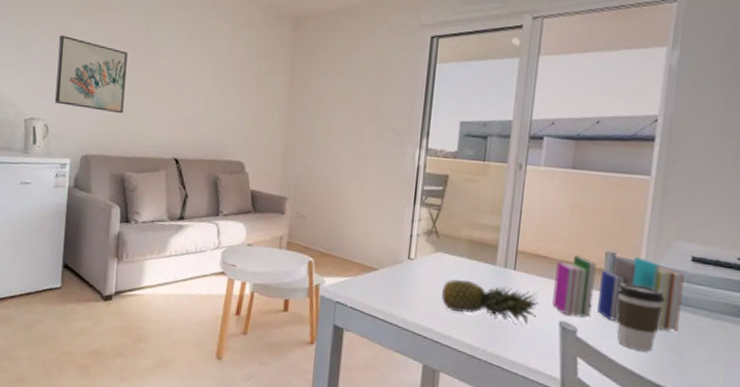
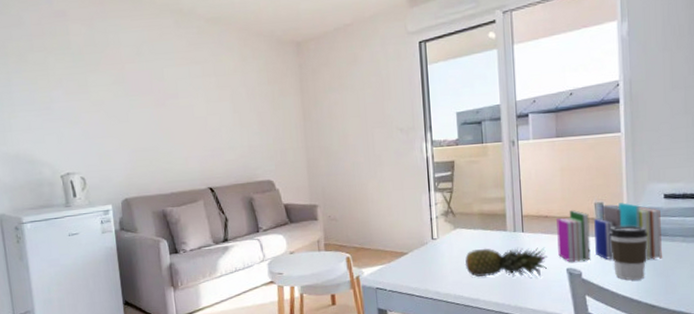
wall art: present [55,35,128,114] -> none [80,92,154,157]

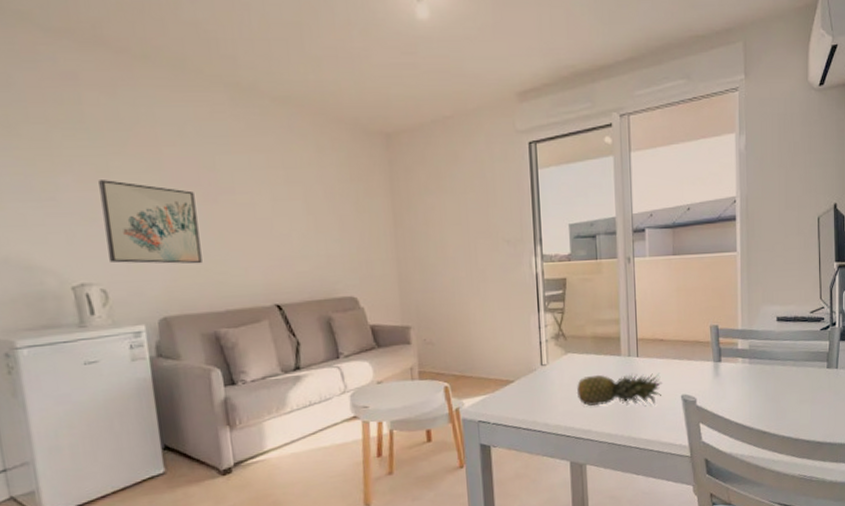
wall art: none [80,92,154,157] -> present [99,180,203,264]
book: present [556,203,662,262] -> none [672,325,774,388]
coffee cup: present [608,225,647,280] -> none [723,349,760,406]

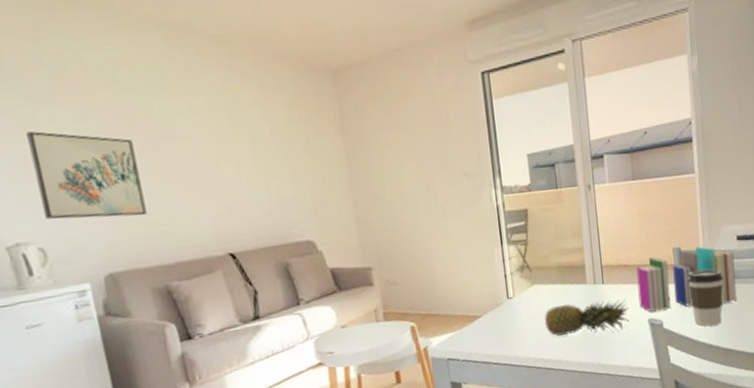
book: none [672,325,774,388] -> present [636,246,737,312]
coffee cup: none [723,349,760,406] -> present [687,269,723,326]

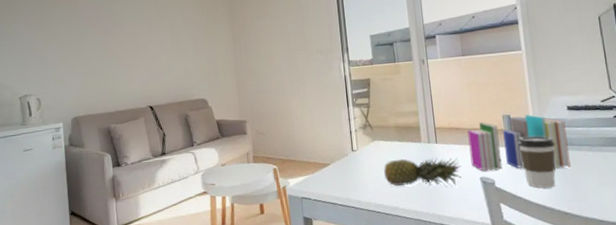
wall art: present [26,131,147,220] -> none [39,24,101,80]

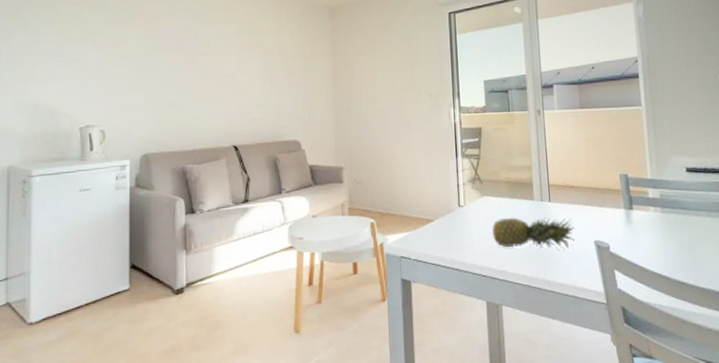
book: present [467,114,571,171] -> none [583,175,688,234]
coffee cup: present [517,136,556,188] -> none [634,198,673,255]

